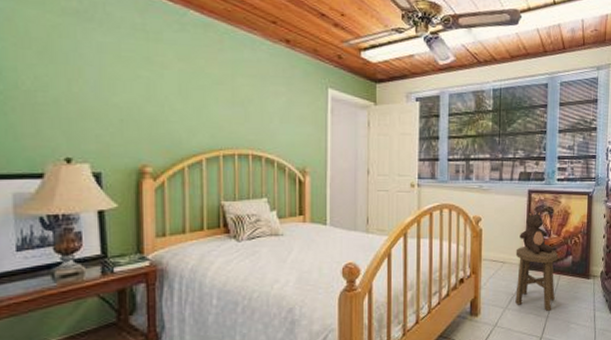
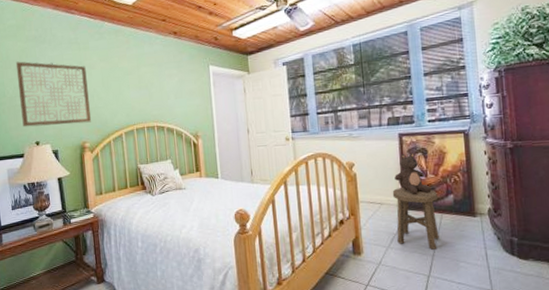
wall art: none [40,41,159,140] -> present [15,61,92,127]

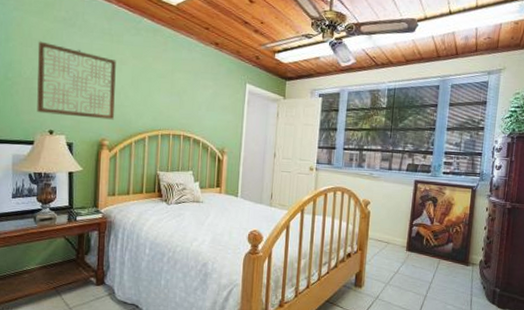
stool: present [392,188,439,250] -> none [396,230,439,291]
teddy bear: present [395,152,432,194] -> none [404,199,435,239]

